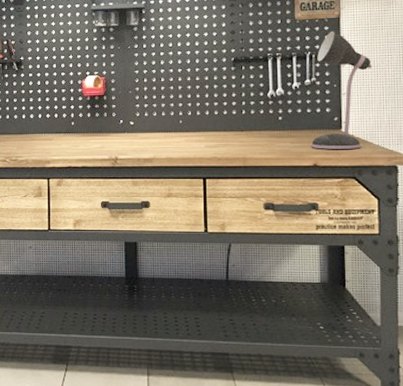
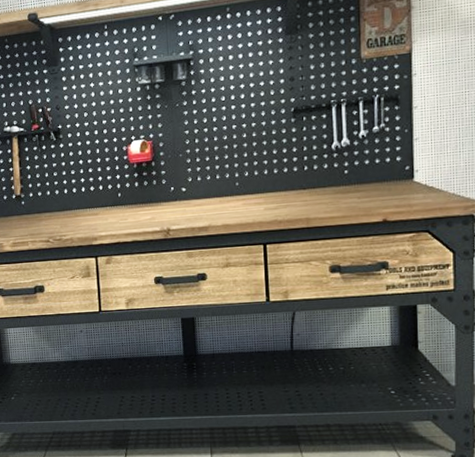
desk lamp: present [310,30,373,149] -> none [379,68,448,203]

